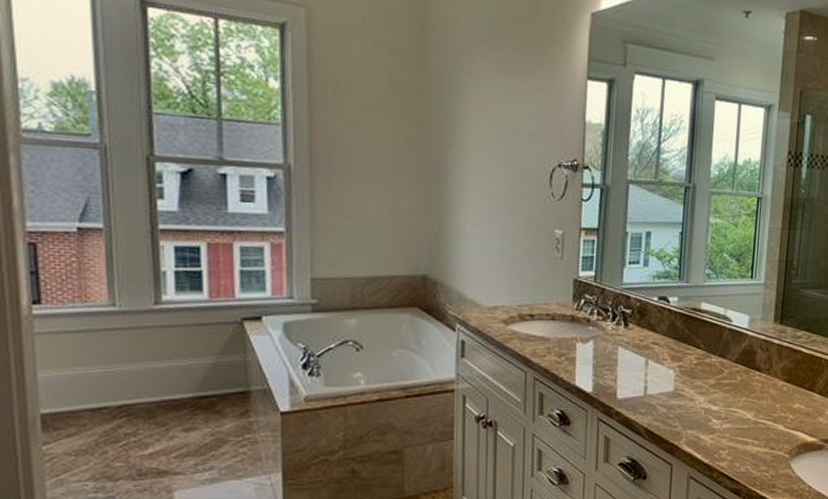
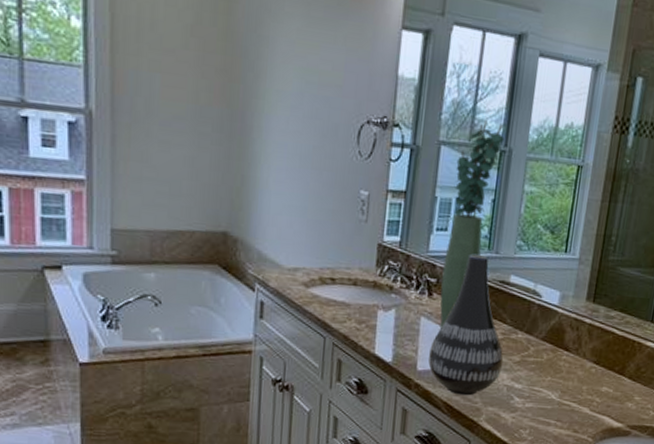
vase: none [628,285,700,421] -> present [428,255,504,396]
vase: none [635,159,688,357] -> present [439,120,504,329]

